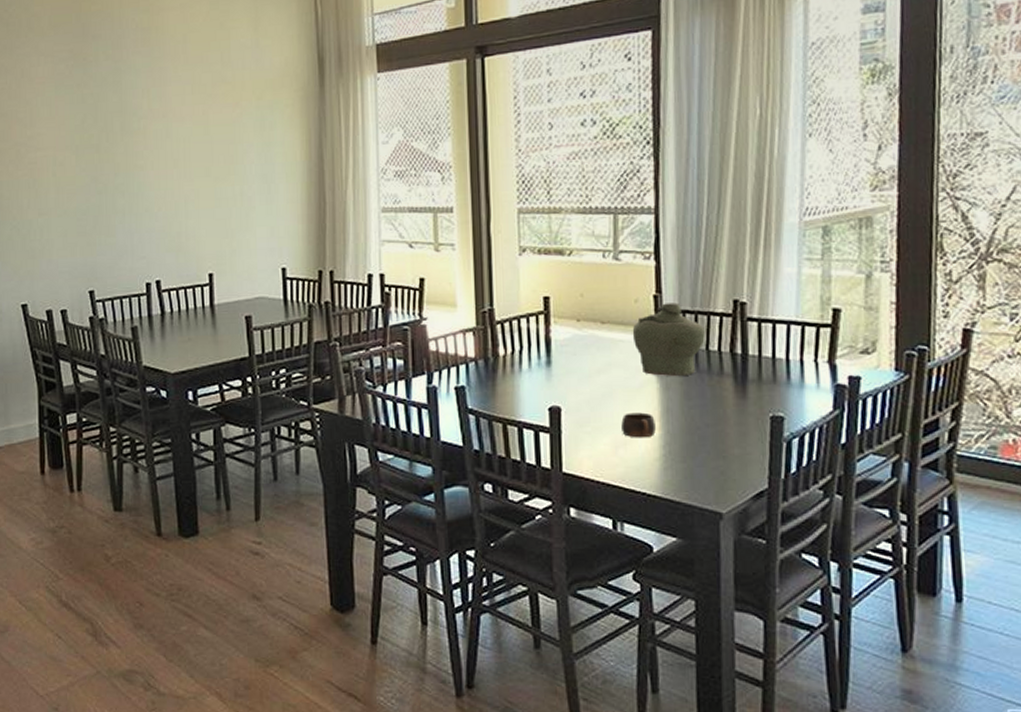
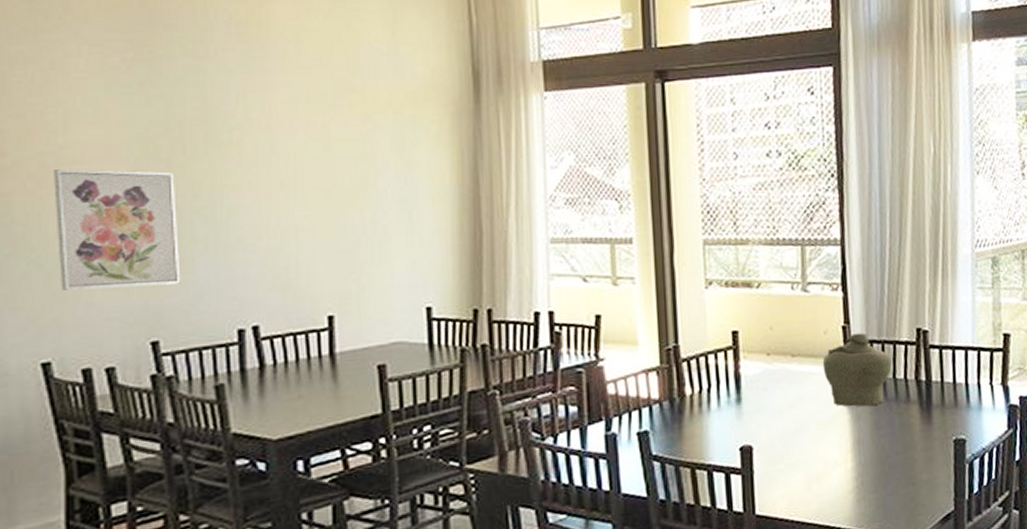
wall art: none [25,155,108,250] -> present [54,169,181,291]
cup: present [621,412,656,438] -> none [814,445,848,472]

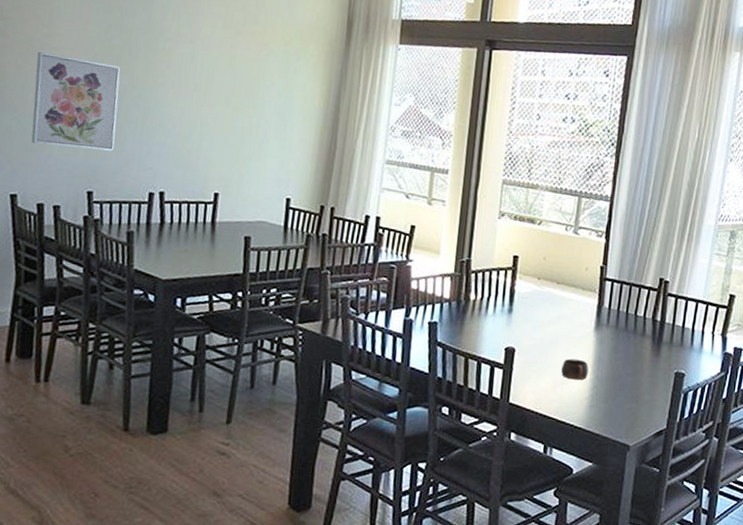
cup: none [814,445,848,472] -> present [561,358,589,380]
jar: present [822,333,892,407] -> none [580,273,636,334]

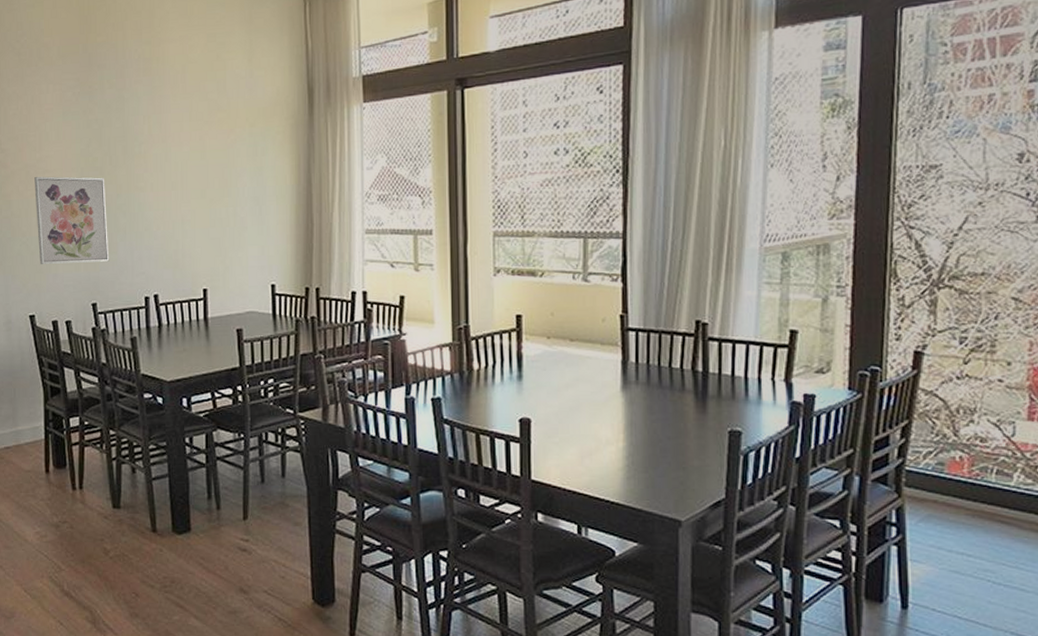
cup: present [561,358,589,380] -> none [587,425,620,449]

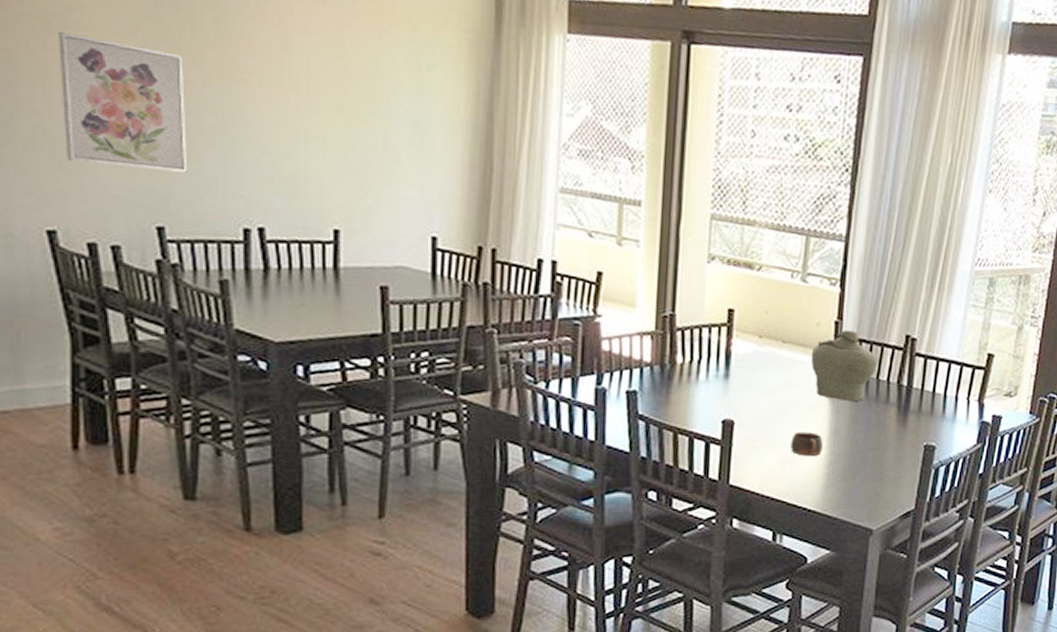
cup: none [587,425,620,449] -> present [791,431,823,457]
jar: none [599,322,668,391] -> present [810,330,878,401]

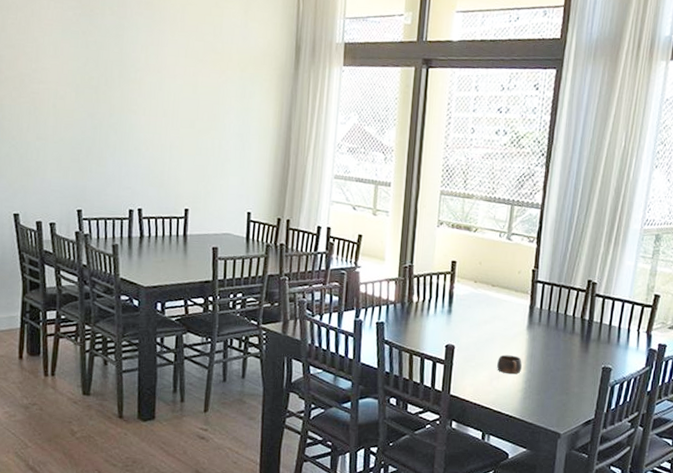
wall art: present [58,32,188,173] -> none [27,86,99,174]
jar: present [810,330,878,401] -> none [513,276,565,332]

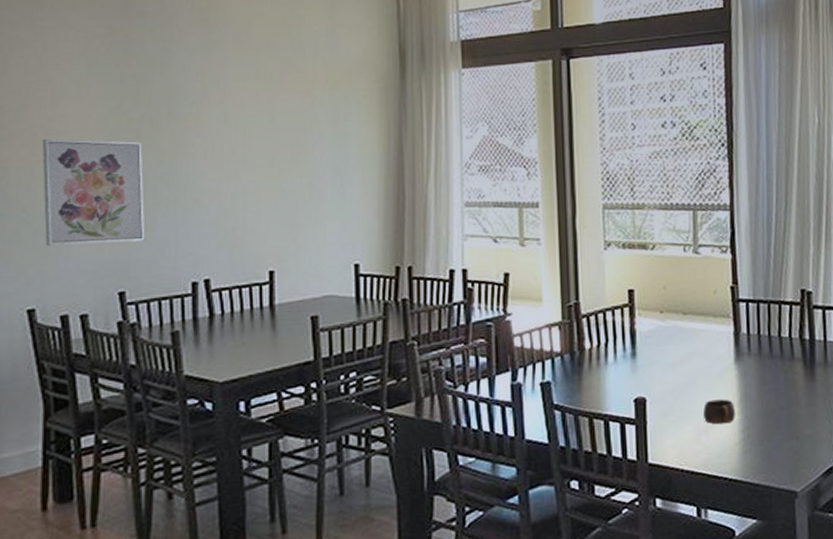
wall art: none [27,86,99,174] -> present [42,139,145,246]

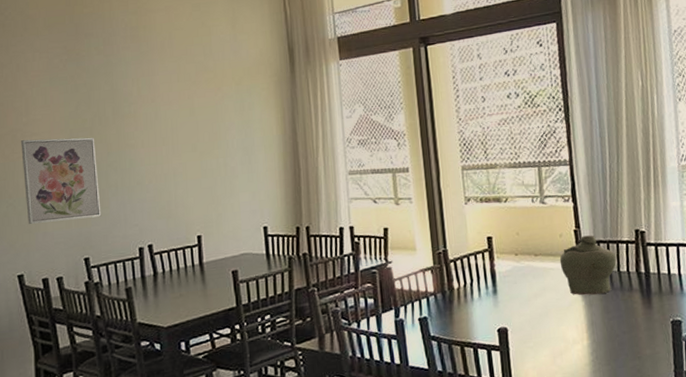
cup: present [703,399,735,424] -> none [557,326,585,348]
jar: none [712,293,777,363] -> present [559,235,616,295]

